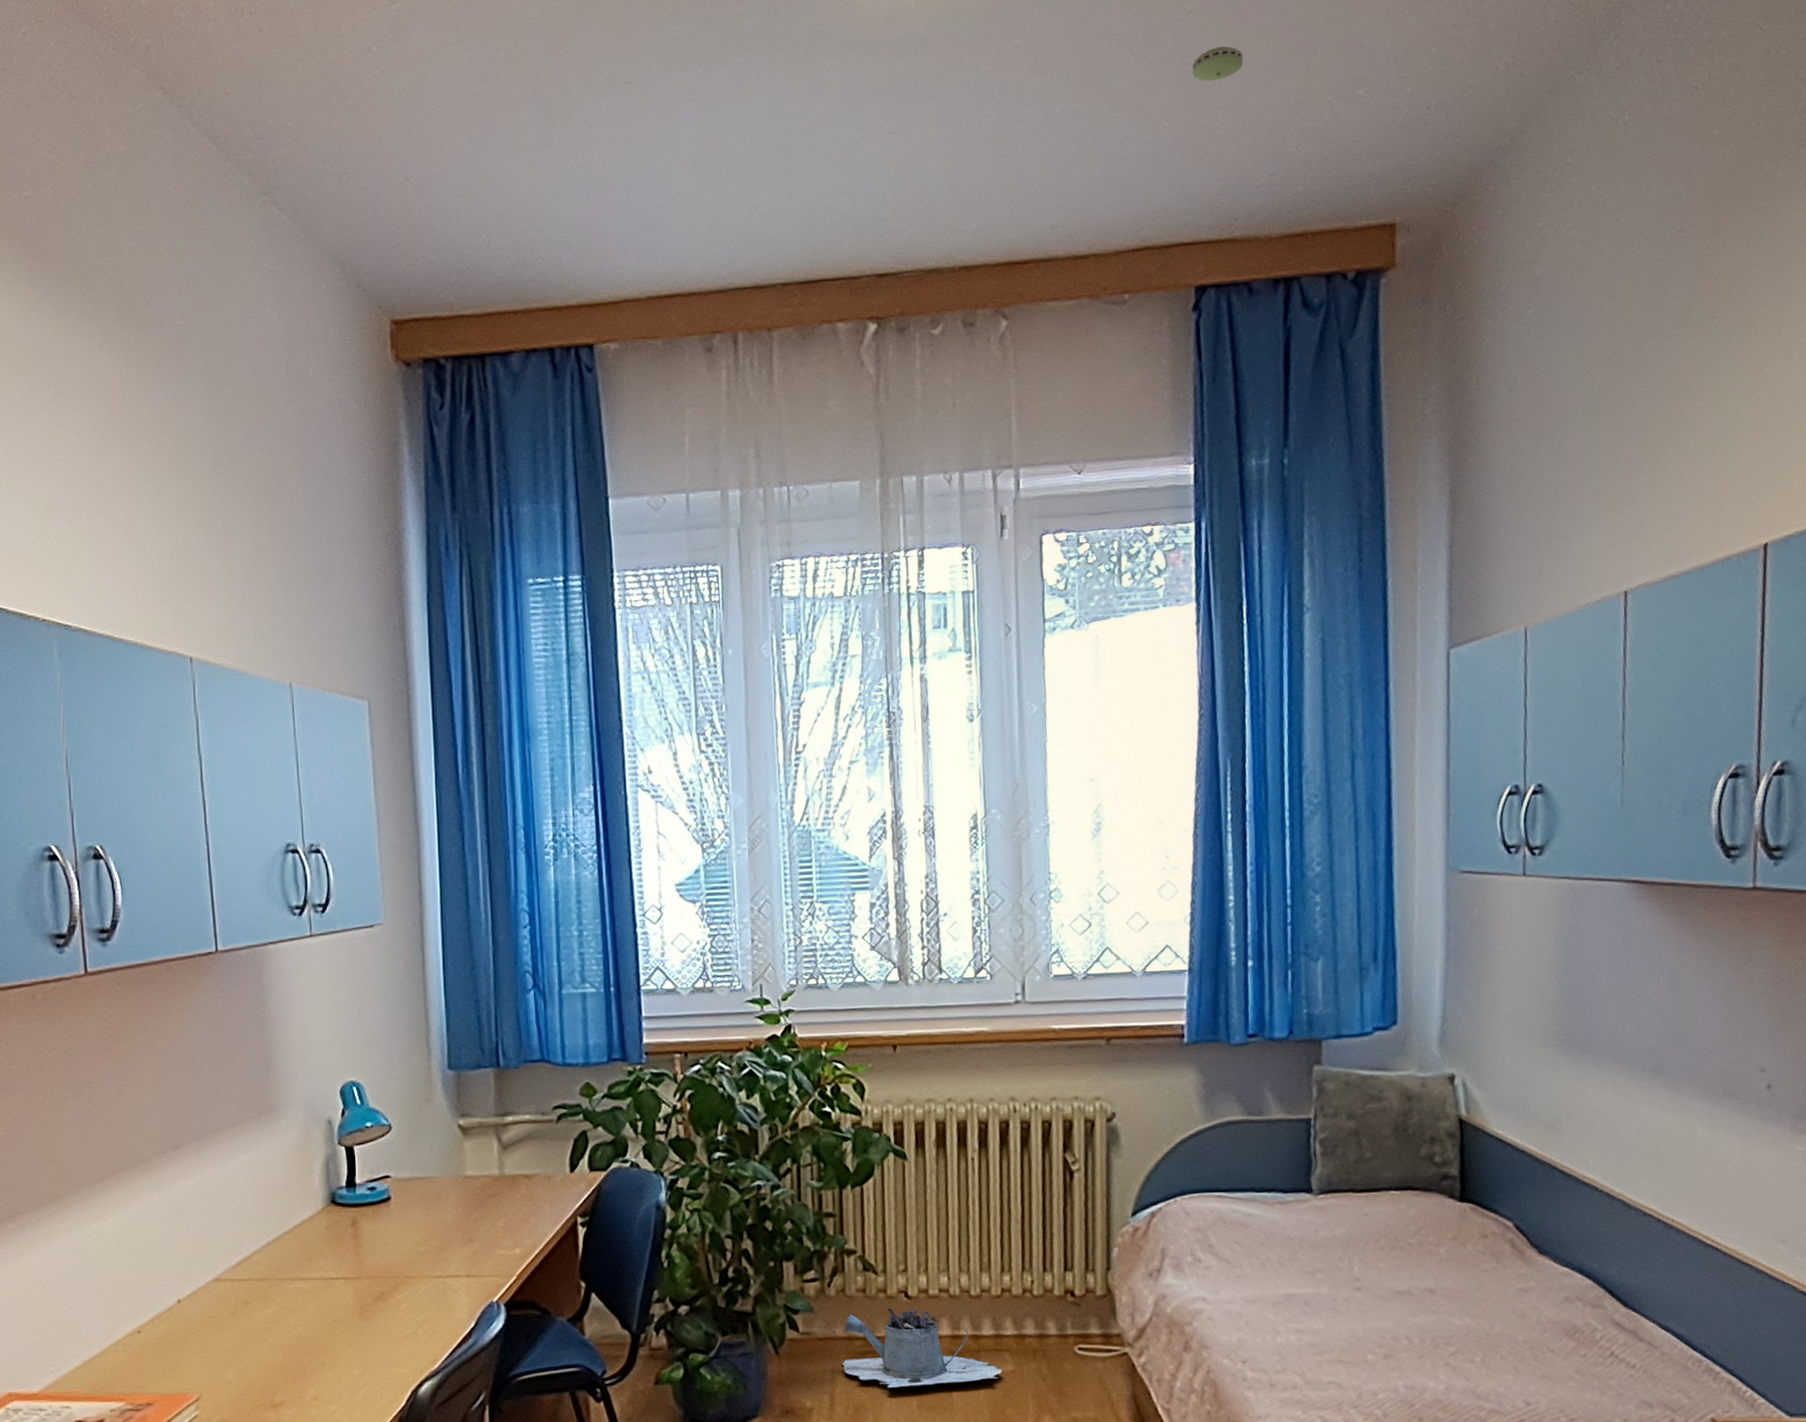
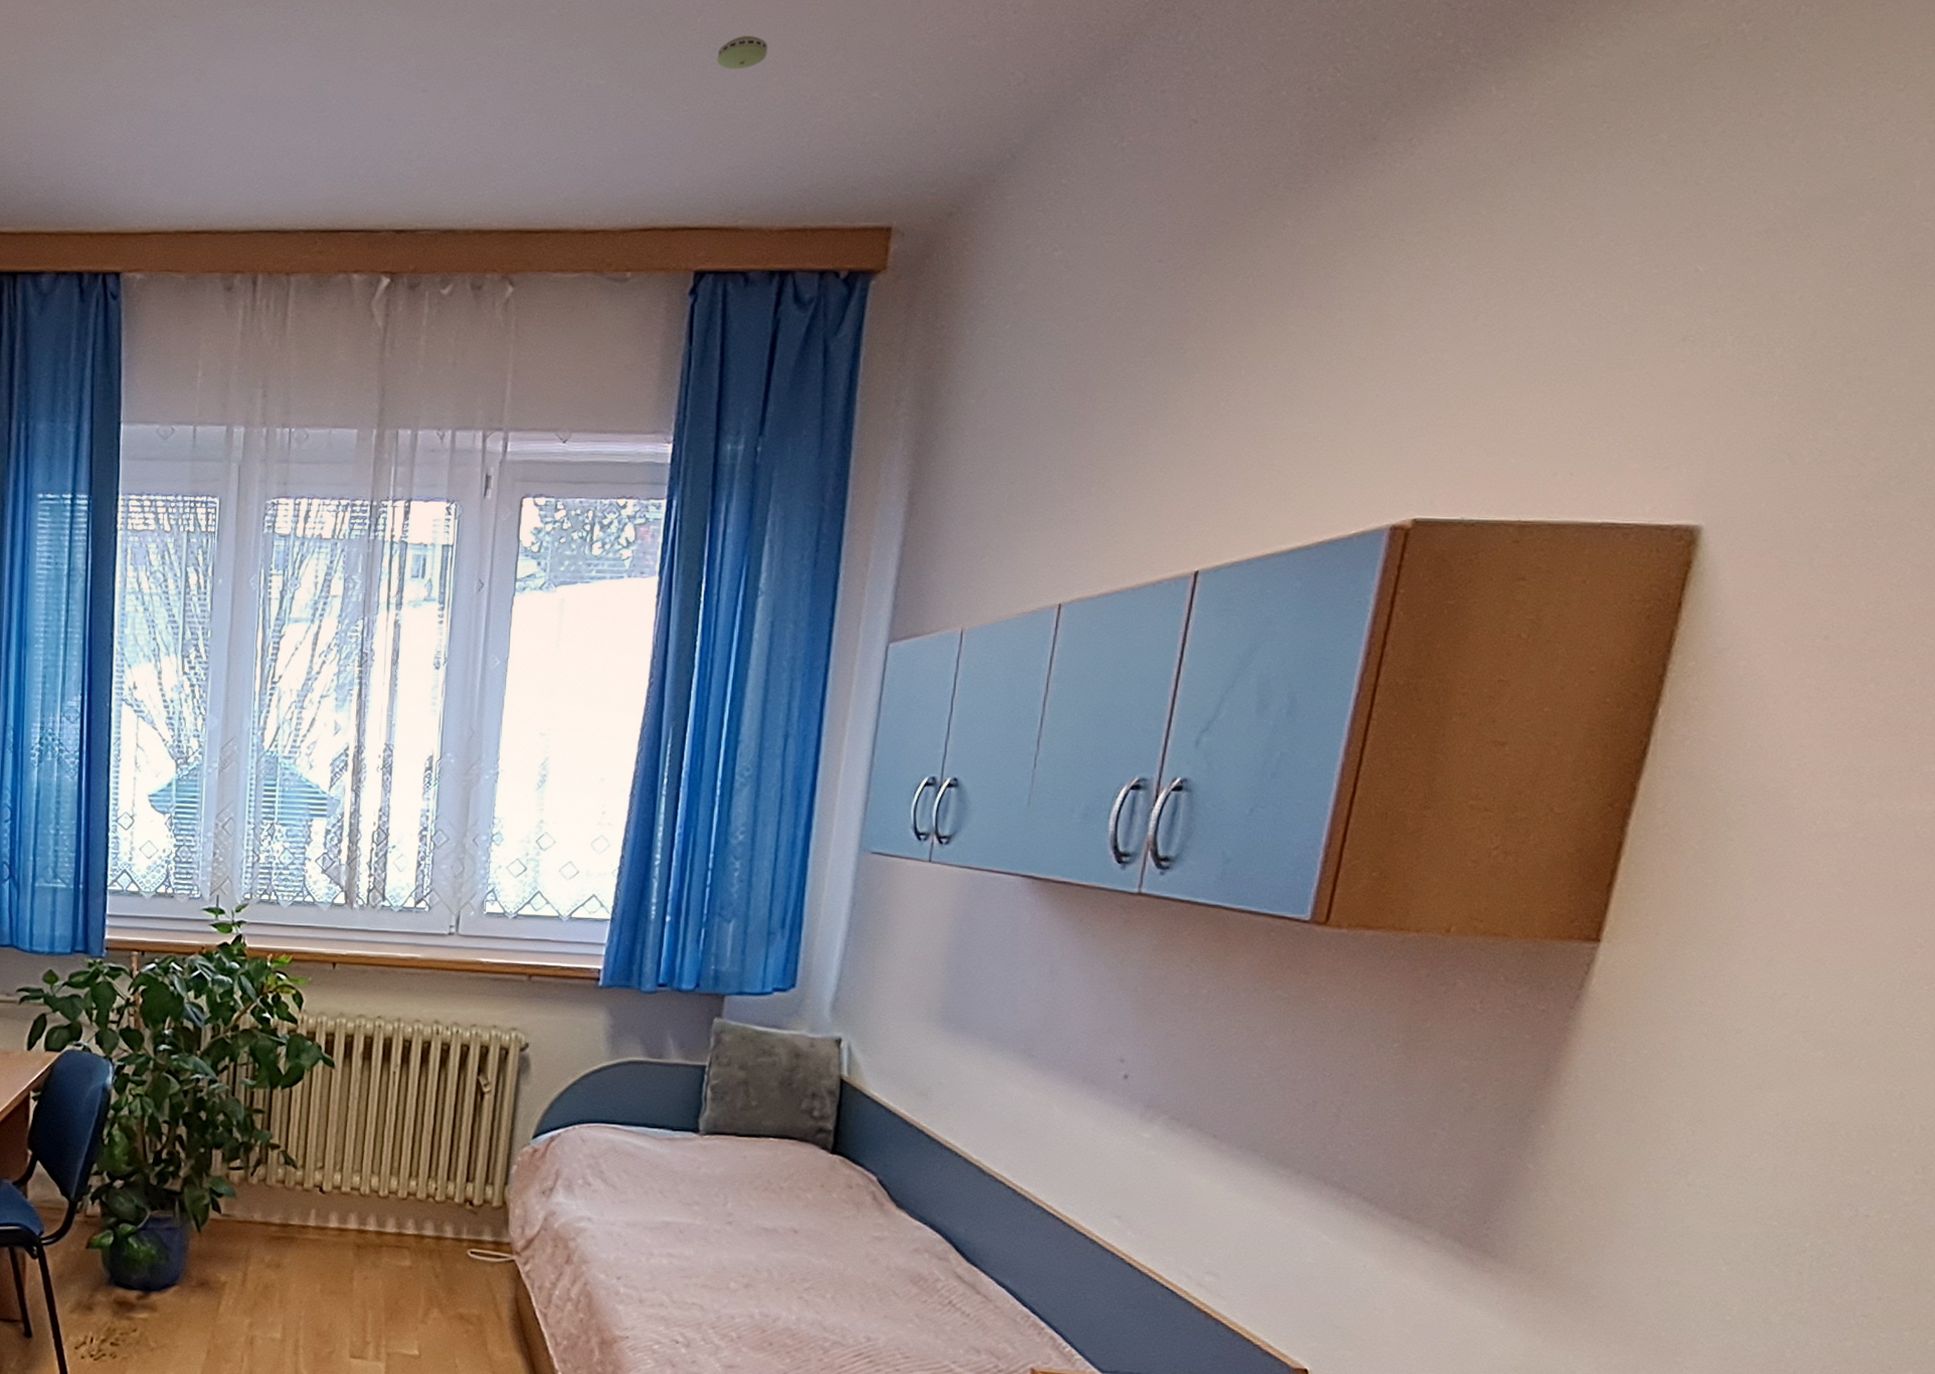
watering can: present [842,1307,1002,1388] -> none [257,1199,400,1273]

